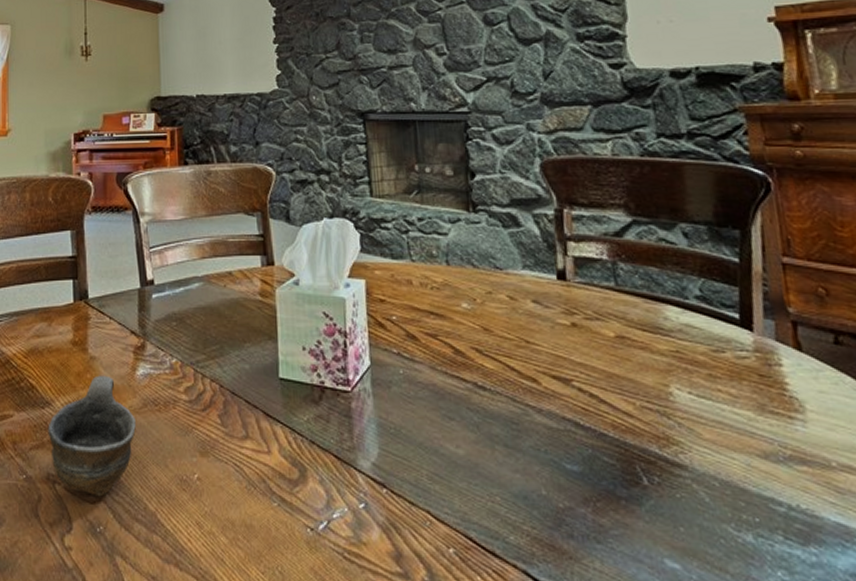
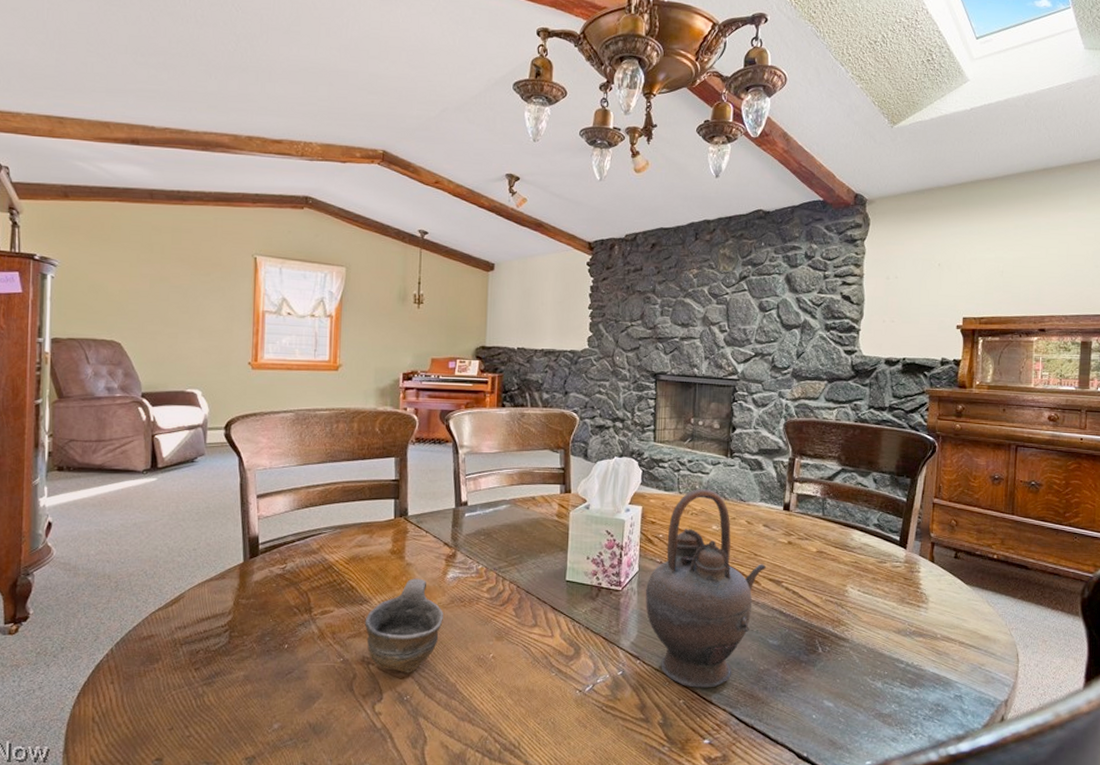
teapot: none [382,255,545,532] -> present [645,489,766,688]

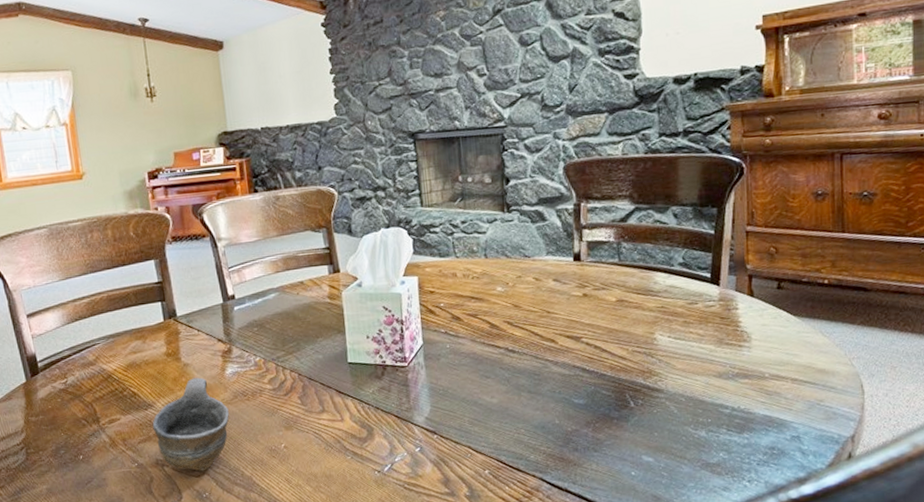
teapot: present [645,489,766,688] -> none [433,249,561,457]

